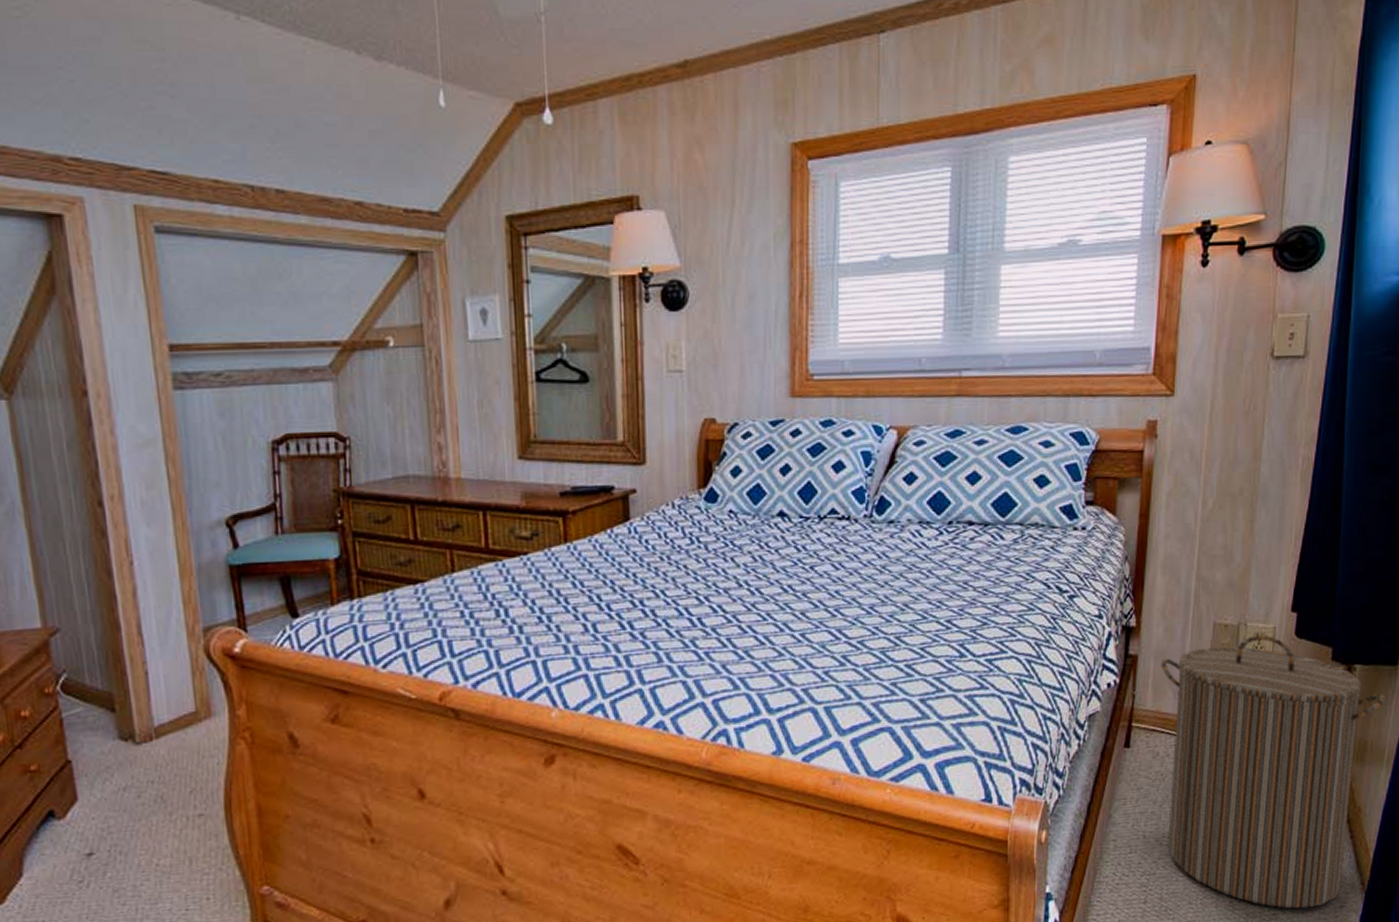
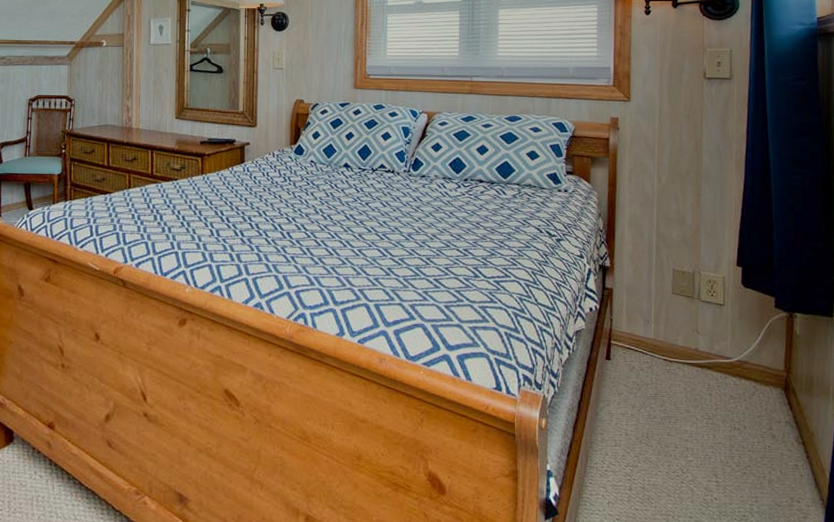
laundry hamper: present [1160,634,1386,909] -> none [632,282,826,515]

